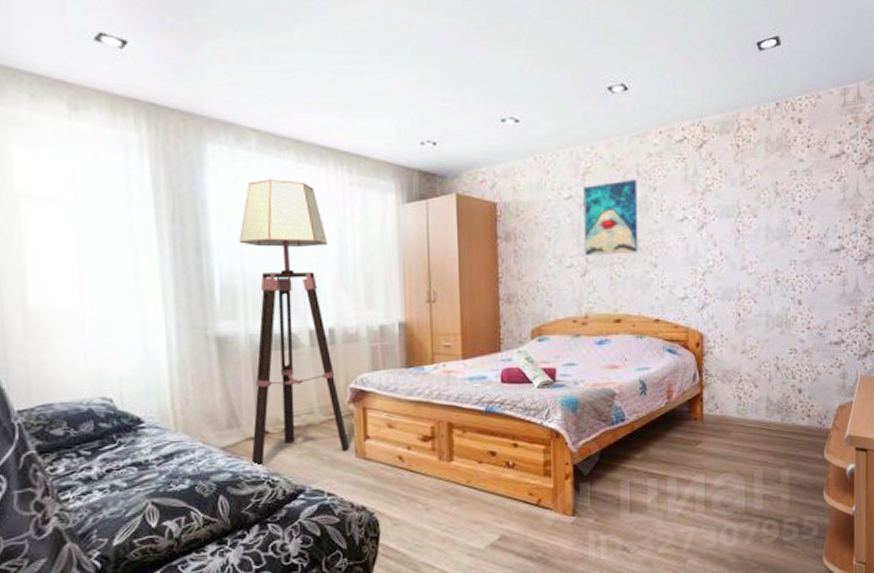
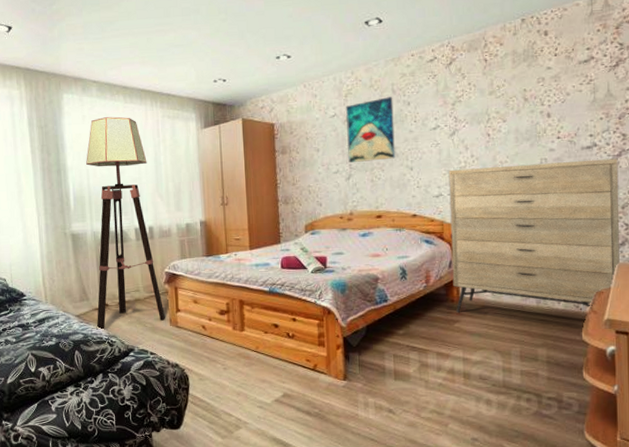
dresser: none [695,263,864,433] -> present [448,158,620,313]

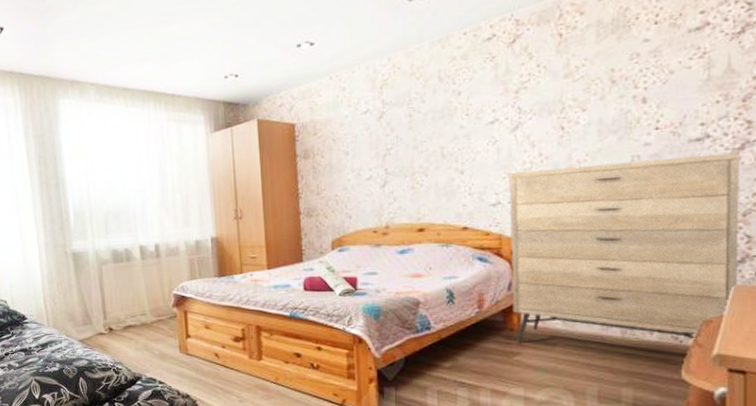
floor lamp: present [86,116,166,331] -> none [85,122,175,357]
wall art: present [346,97,395,164] -> none [381,86,442,168]

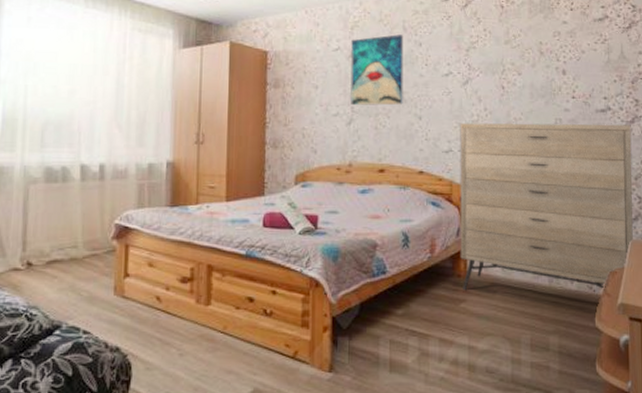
wall art: none [381,86,442,168] -> present [350,34,404,106]

